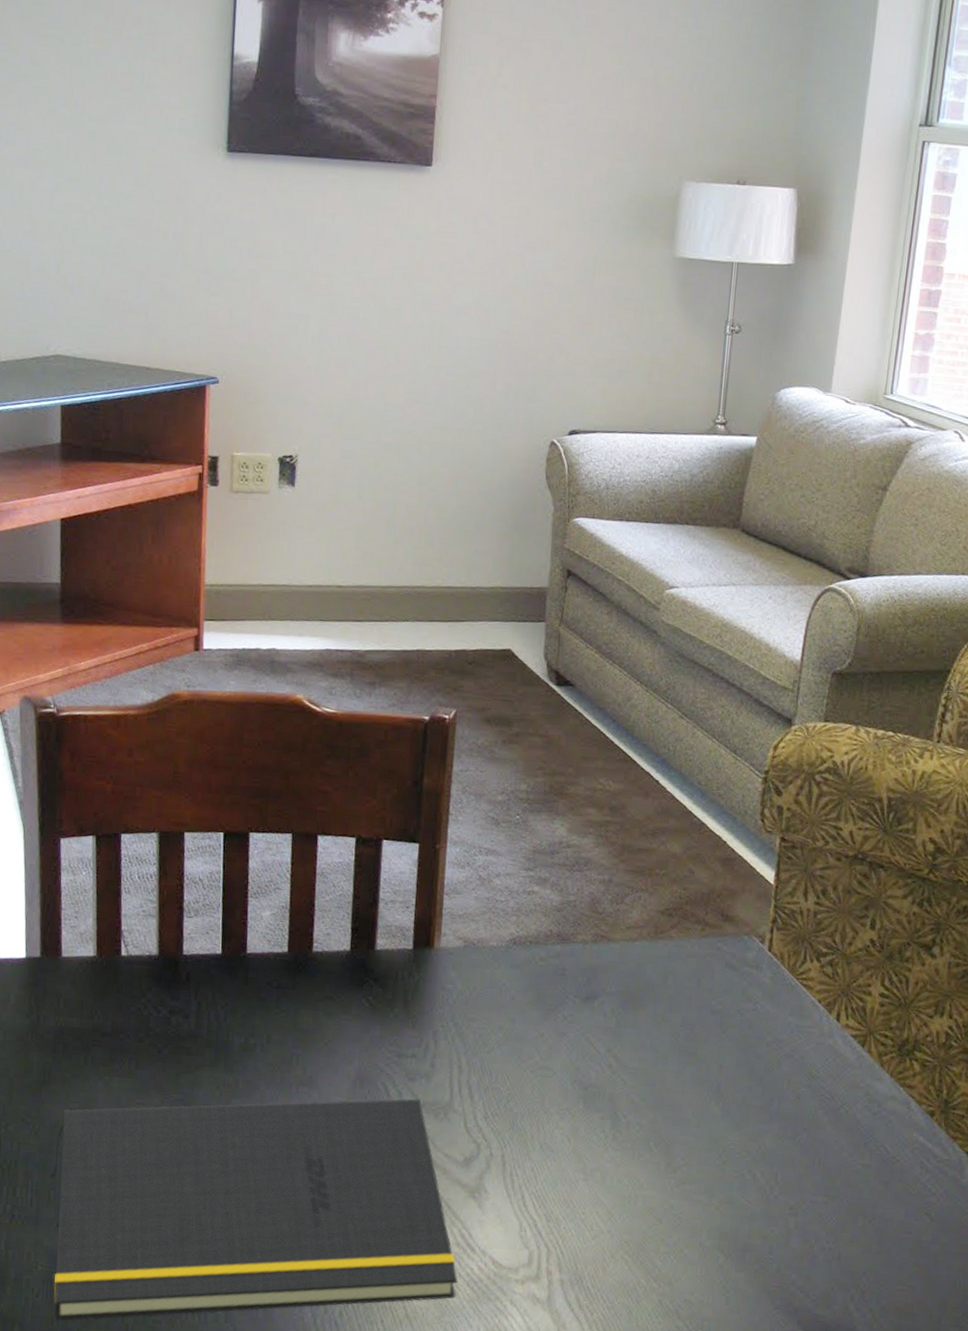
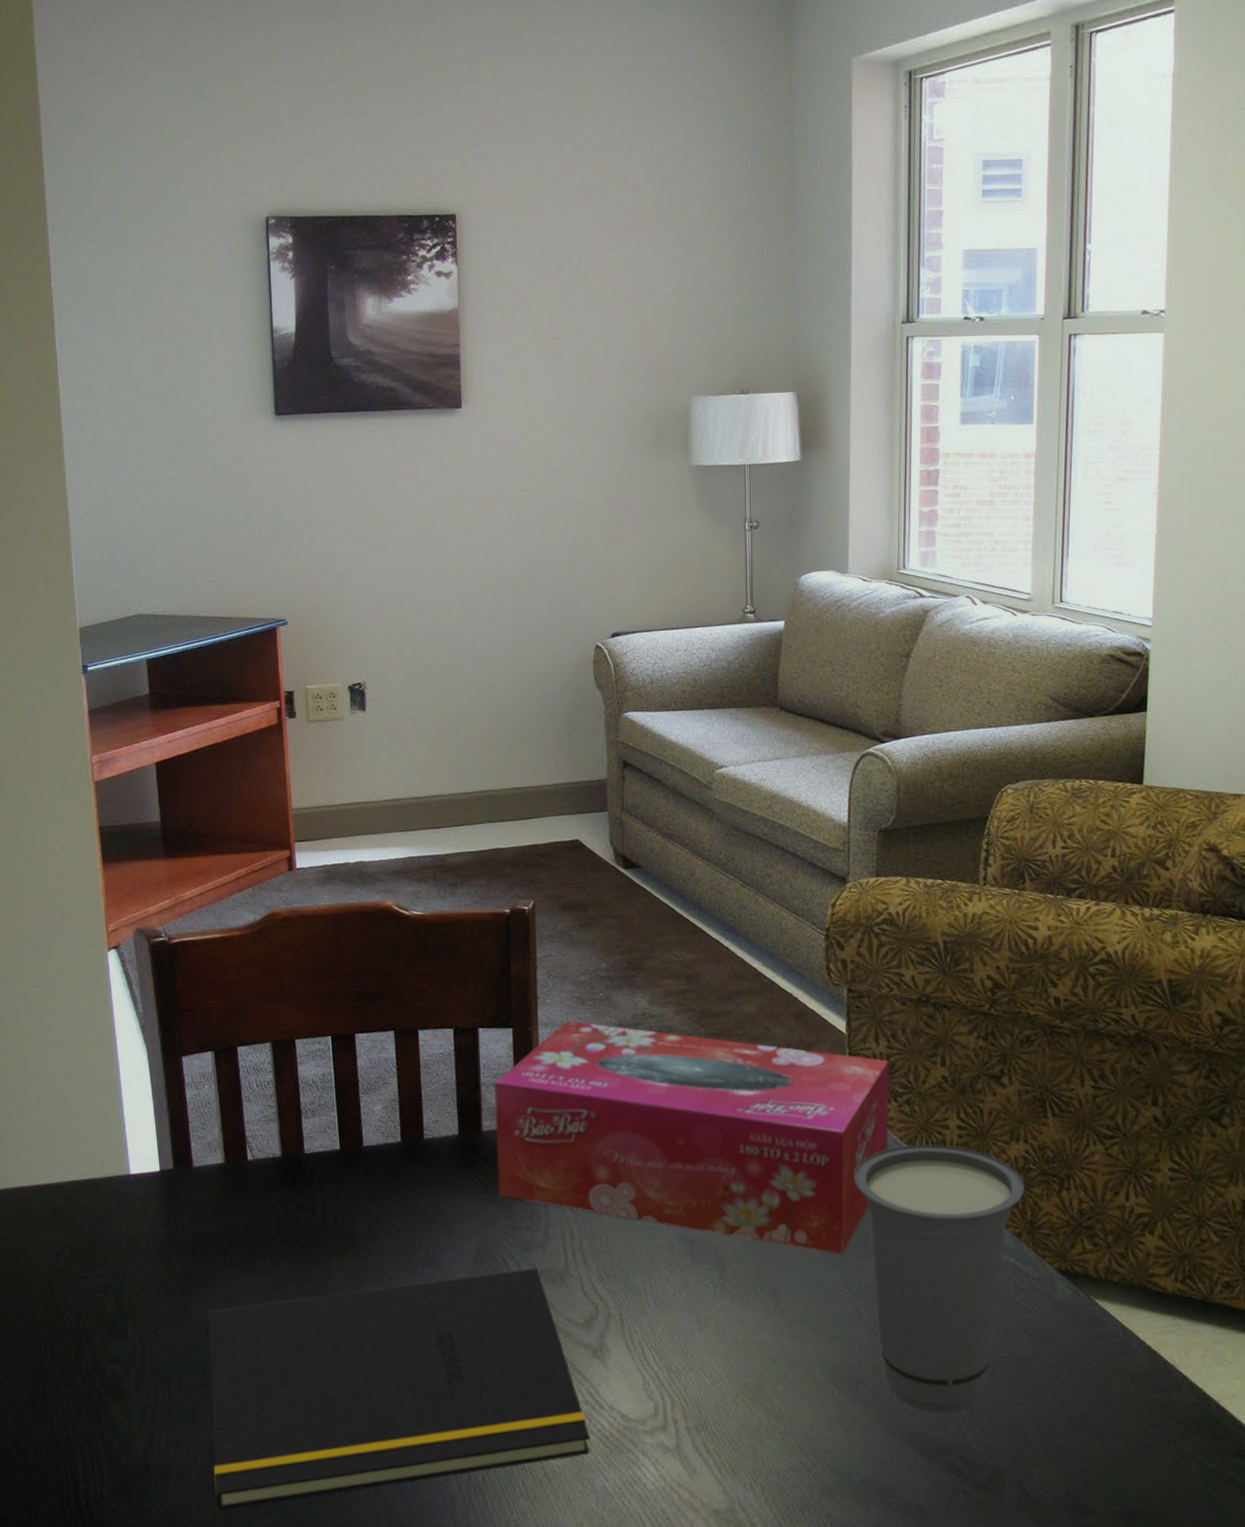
tissue box: none [387,841,816,1116] -> present [493,1020,889,1254]
cup: none [765,1008,944,1291] -> present [854,1145,1024,1413]

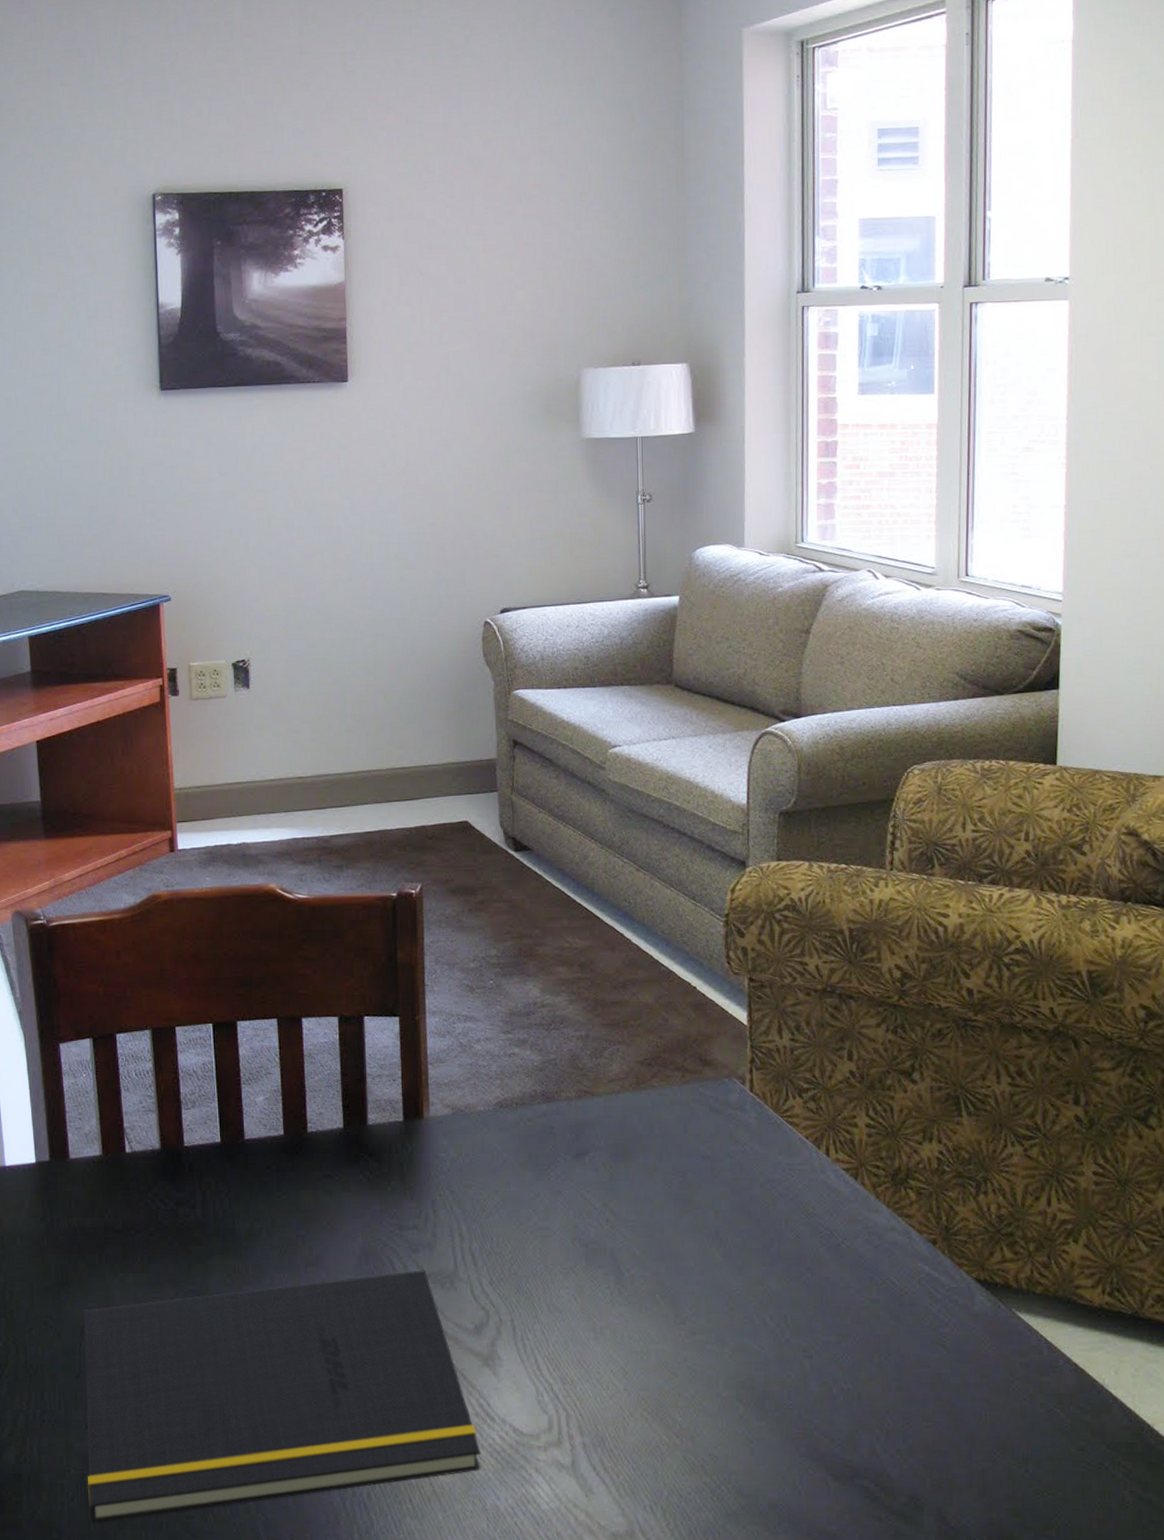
tissue box: present [493,1020,889,1254] -> none [379,1009,794,1260]
cup: present [854,1145,1024,1413] -> none [757,1144,939,1433]

